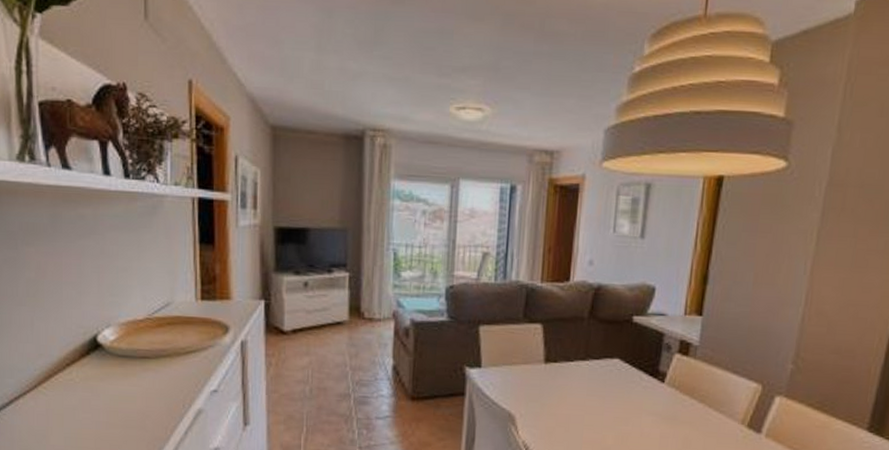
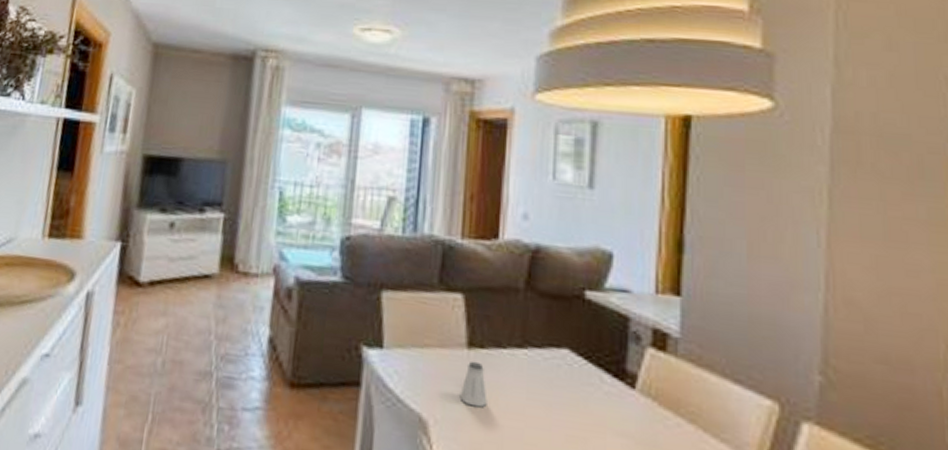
saltshaker: none [538,372,559,404] -> present [459,361,487,408]

